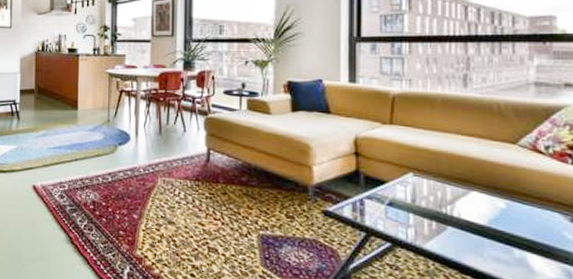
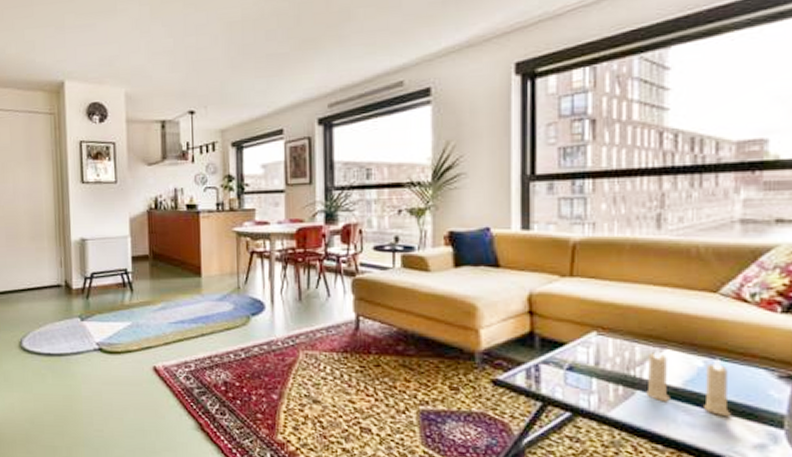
candle: none [456,189,530,254] -> present [646,348,731,417]

